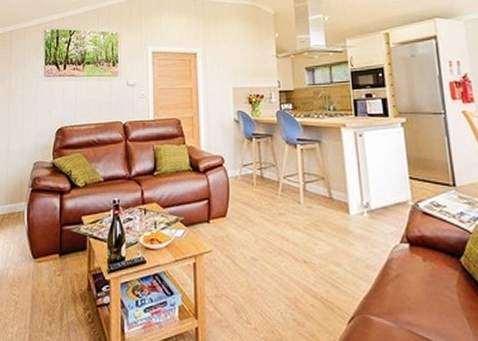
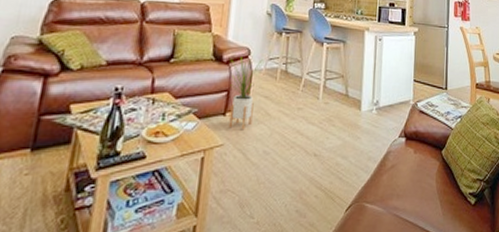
house plant: none [206,161,237,235] -> present [228,53,263,129]

